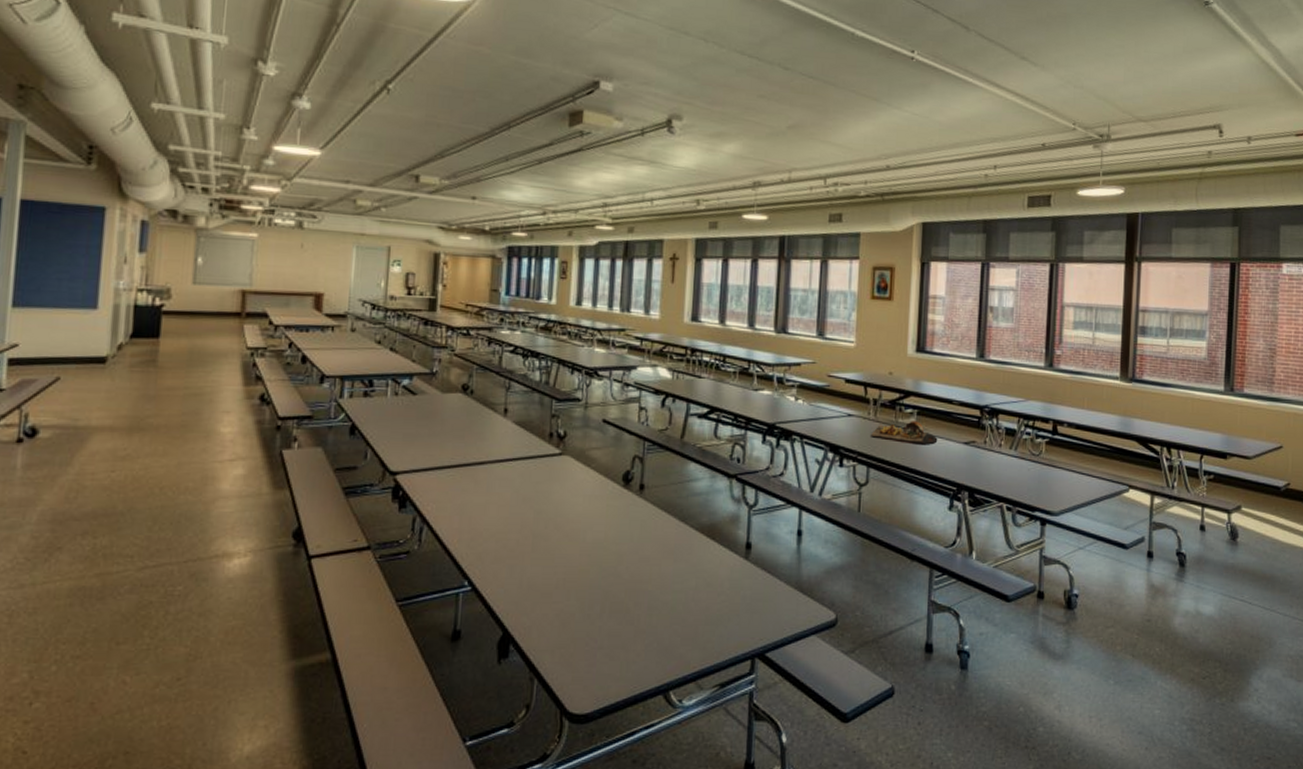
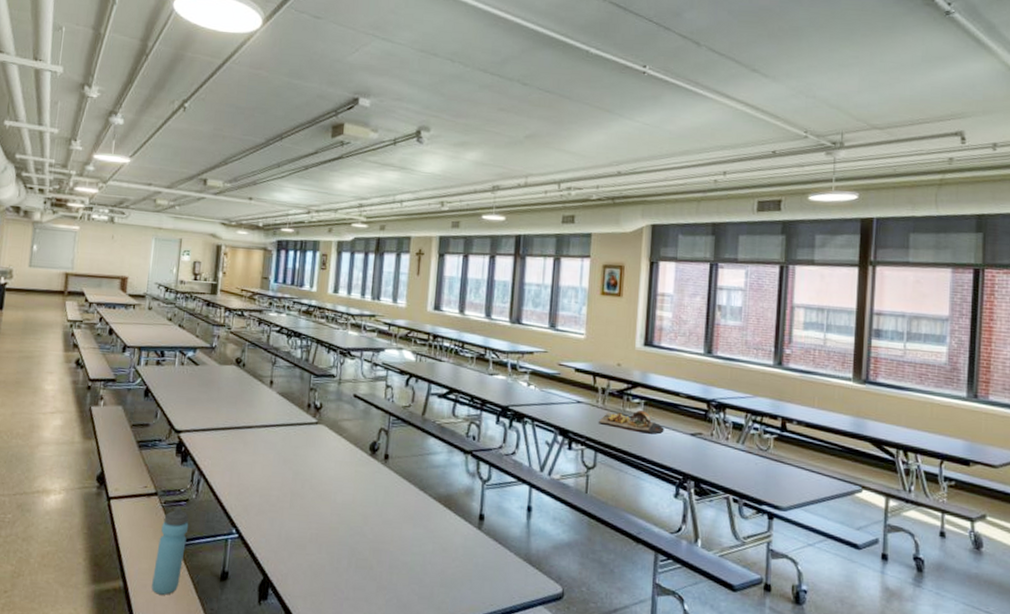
water bottle: none [367,560,411,664] -> present [152,506,189,595]

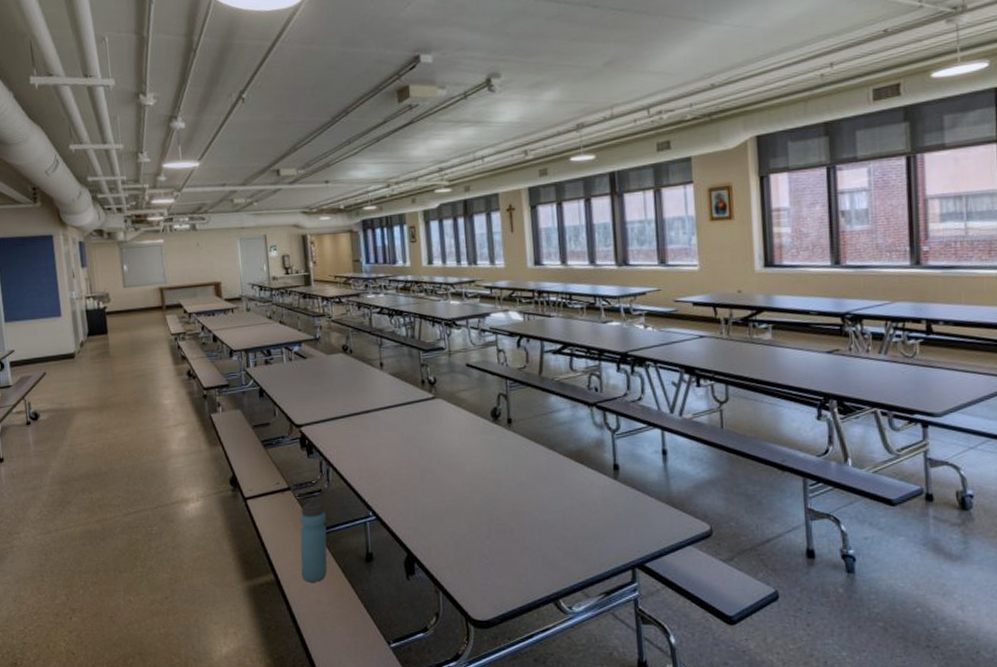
food tray: present [599,410,664,435] -> none [726,335,798,359]

